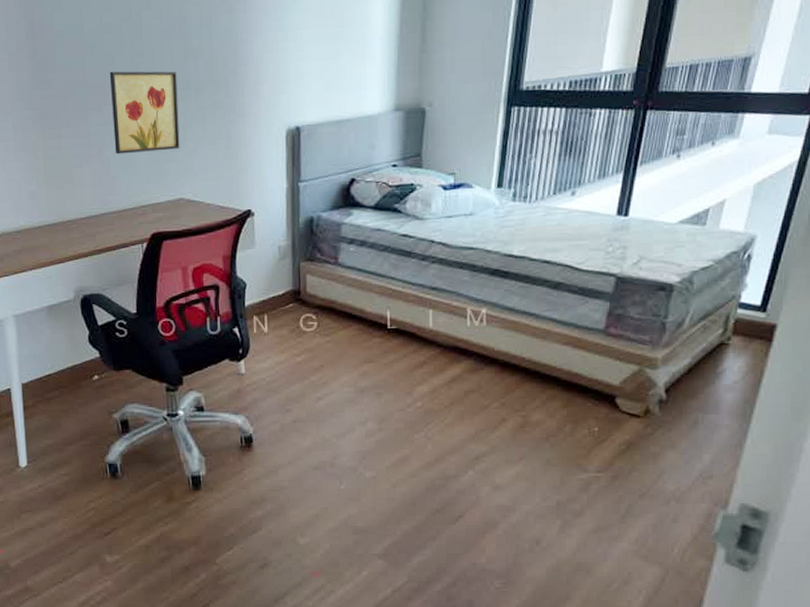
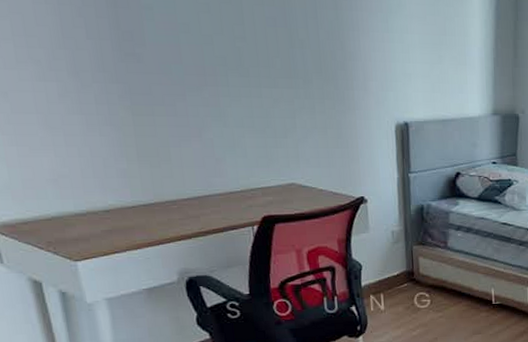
wall art: present [109,71,180,155] -> none [208,52,290,137]

